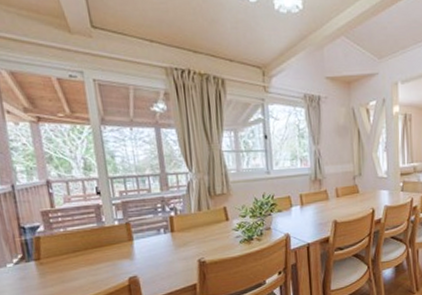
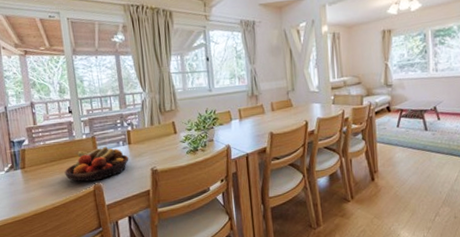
fruit bowl: none [91,234,172,275] -> present [64,146,129,182]

